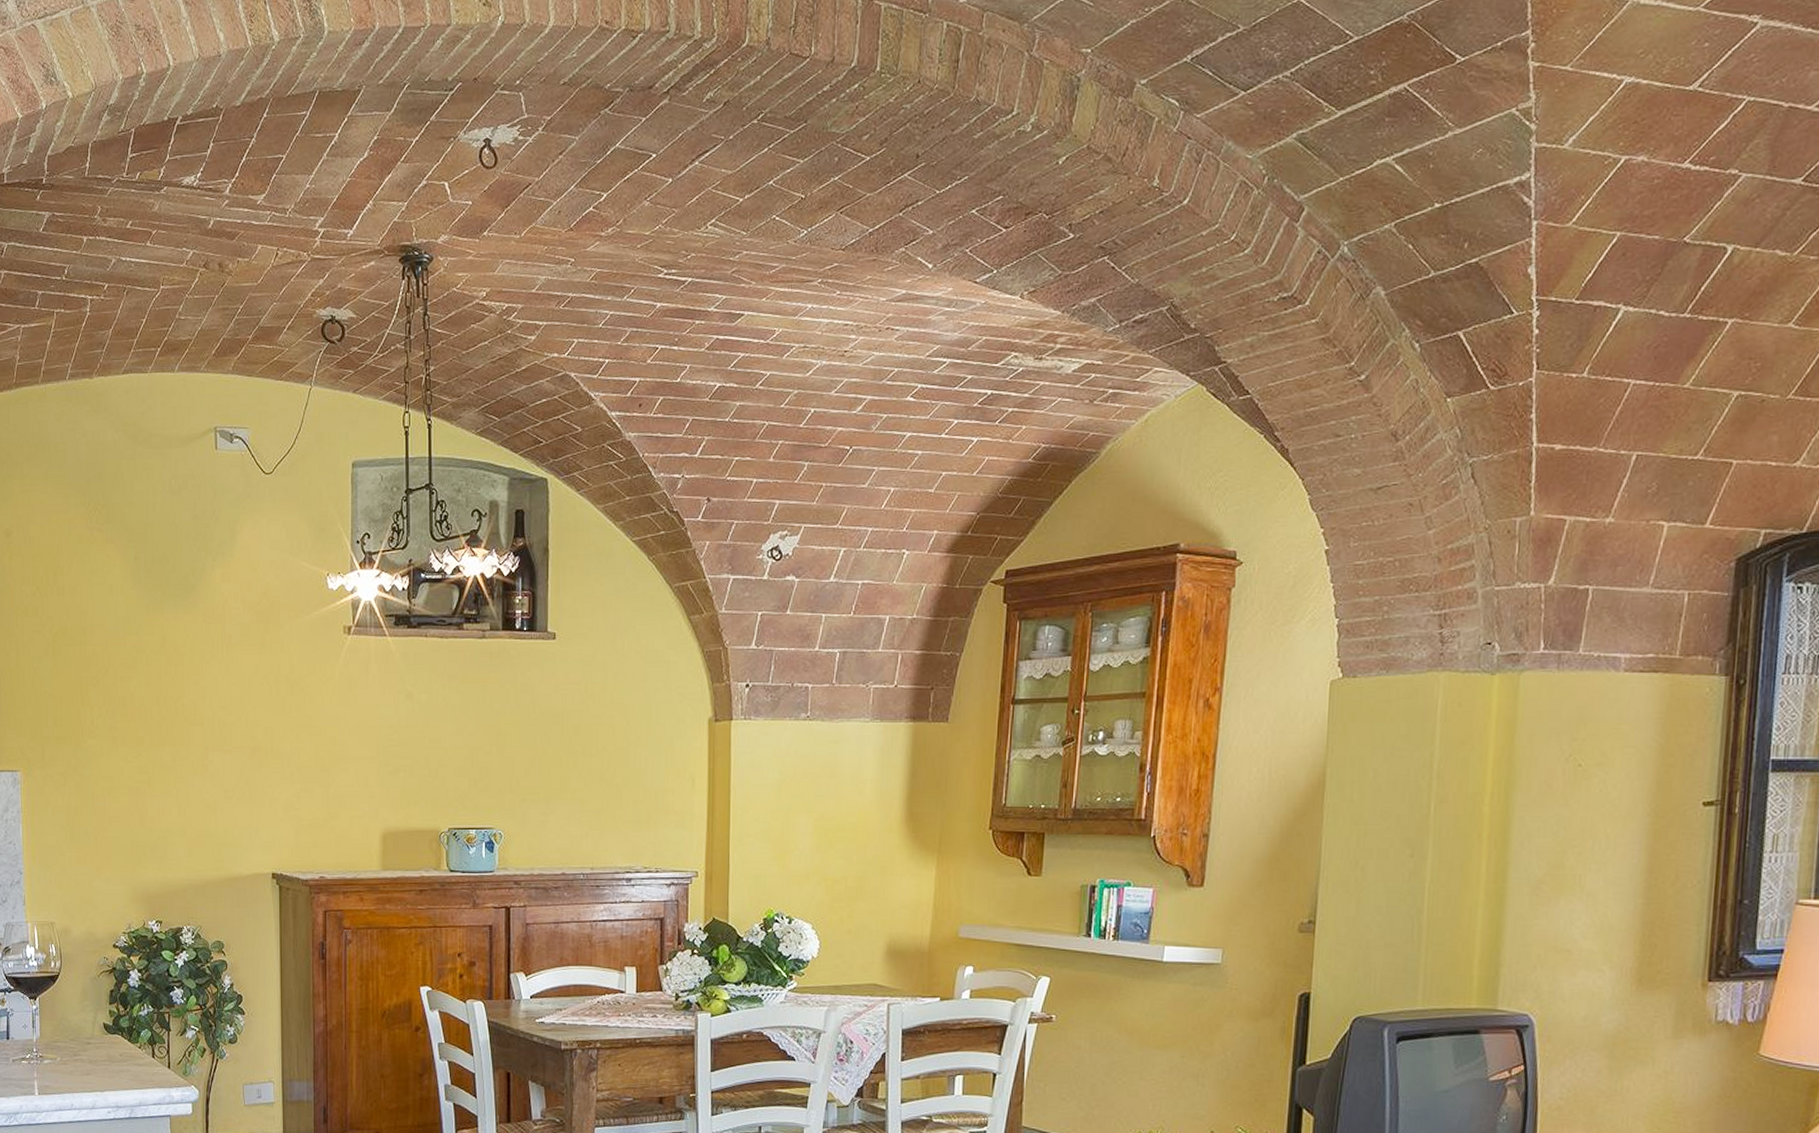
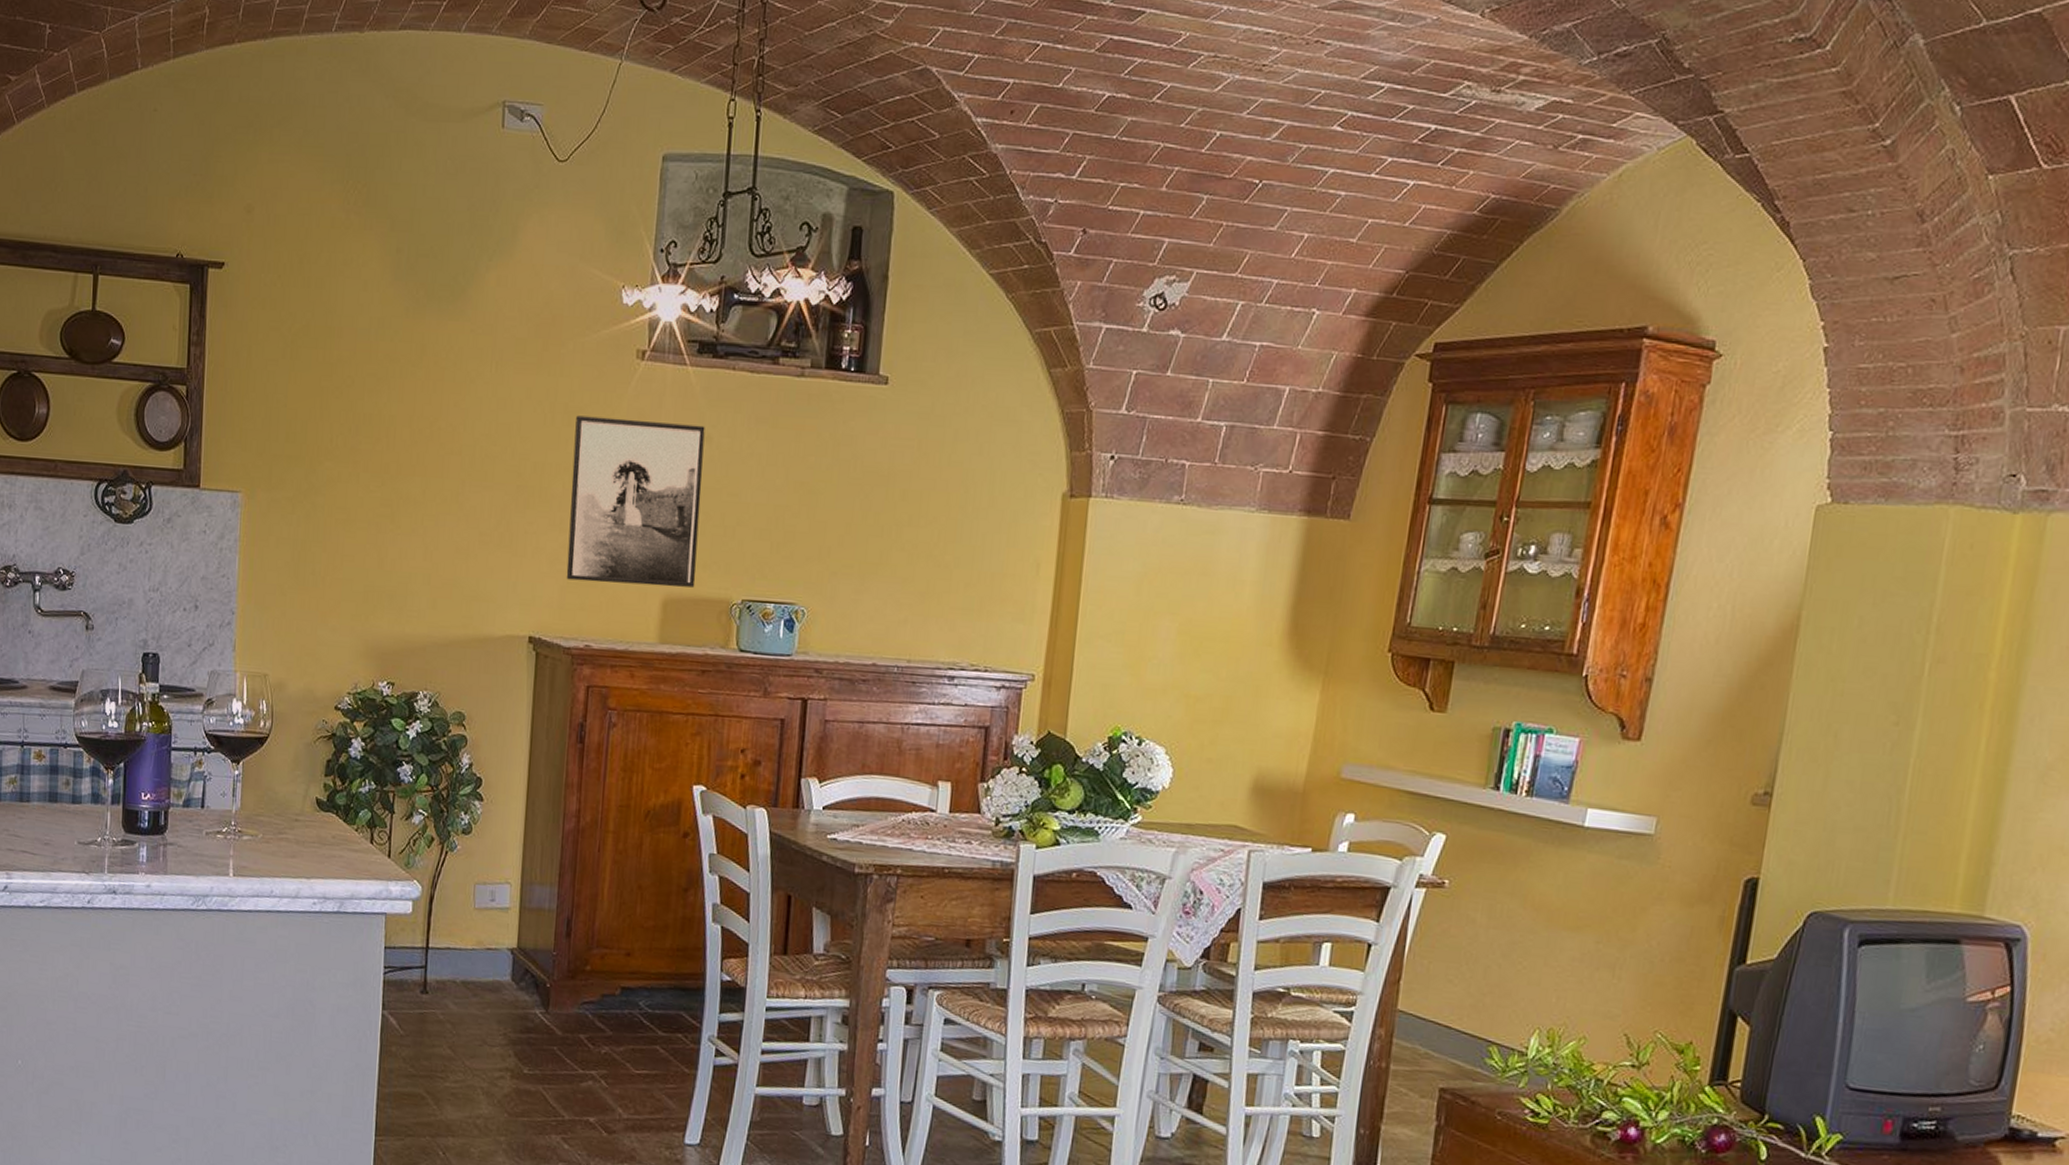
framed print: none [297,684,408,823] -> present [566,415,705,588]

